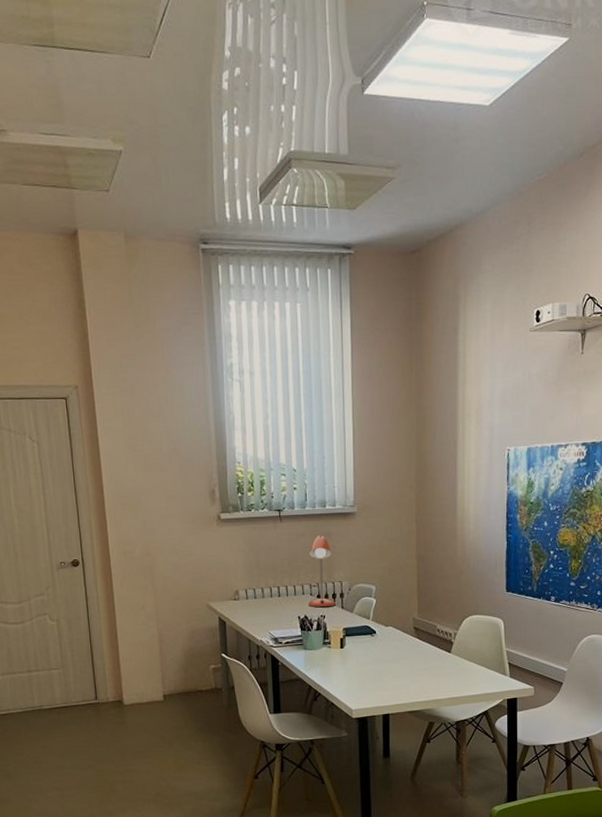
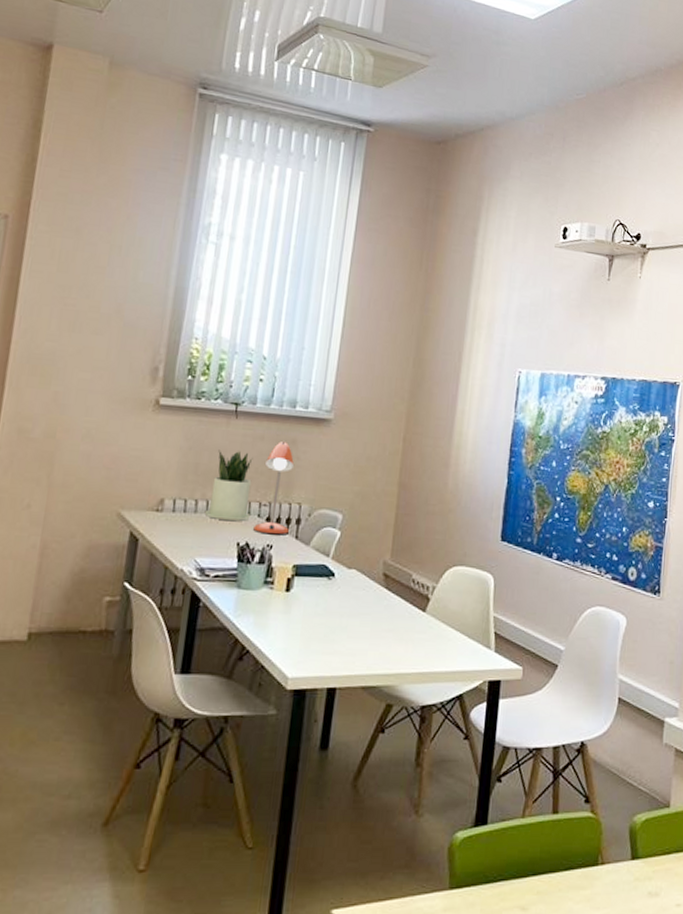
planter: none [270,547,305,602] -> present [204,449,253,522]

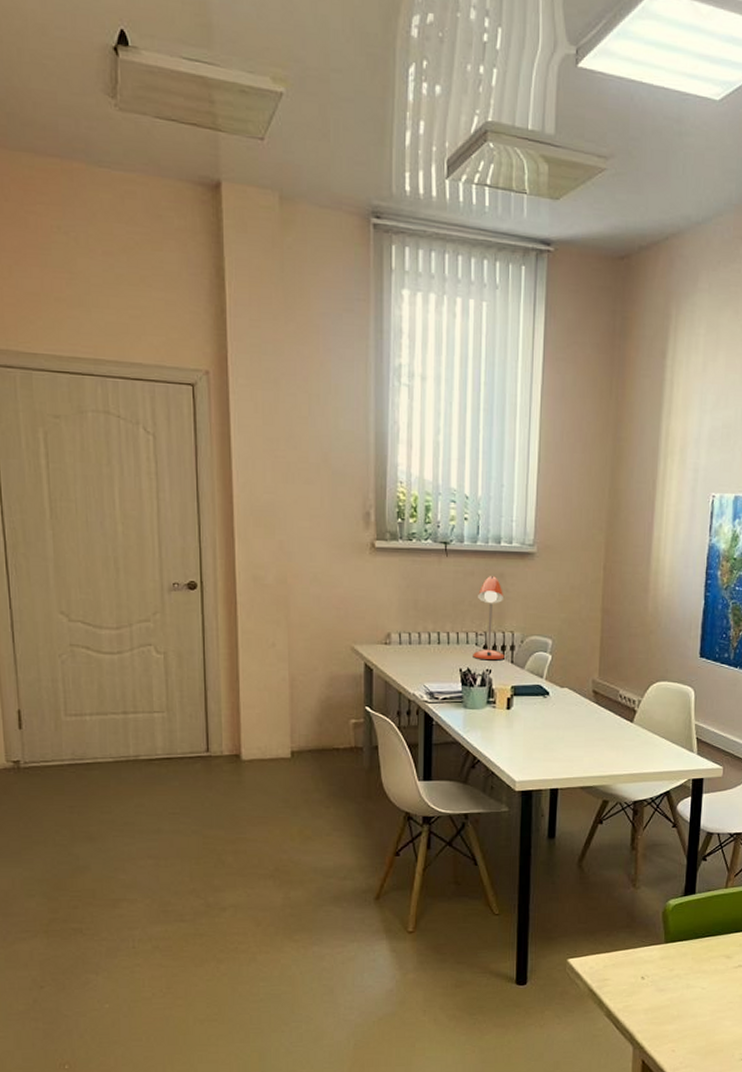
planter: present [204,449,253,522] -> none [428,586,469,651]

